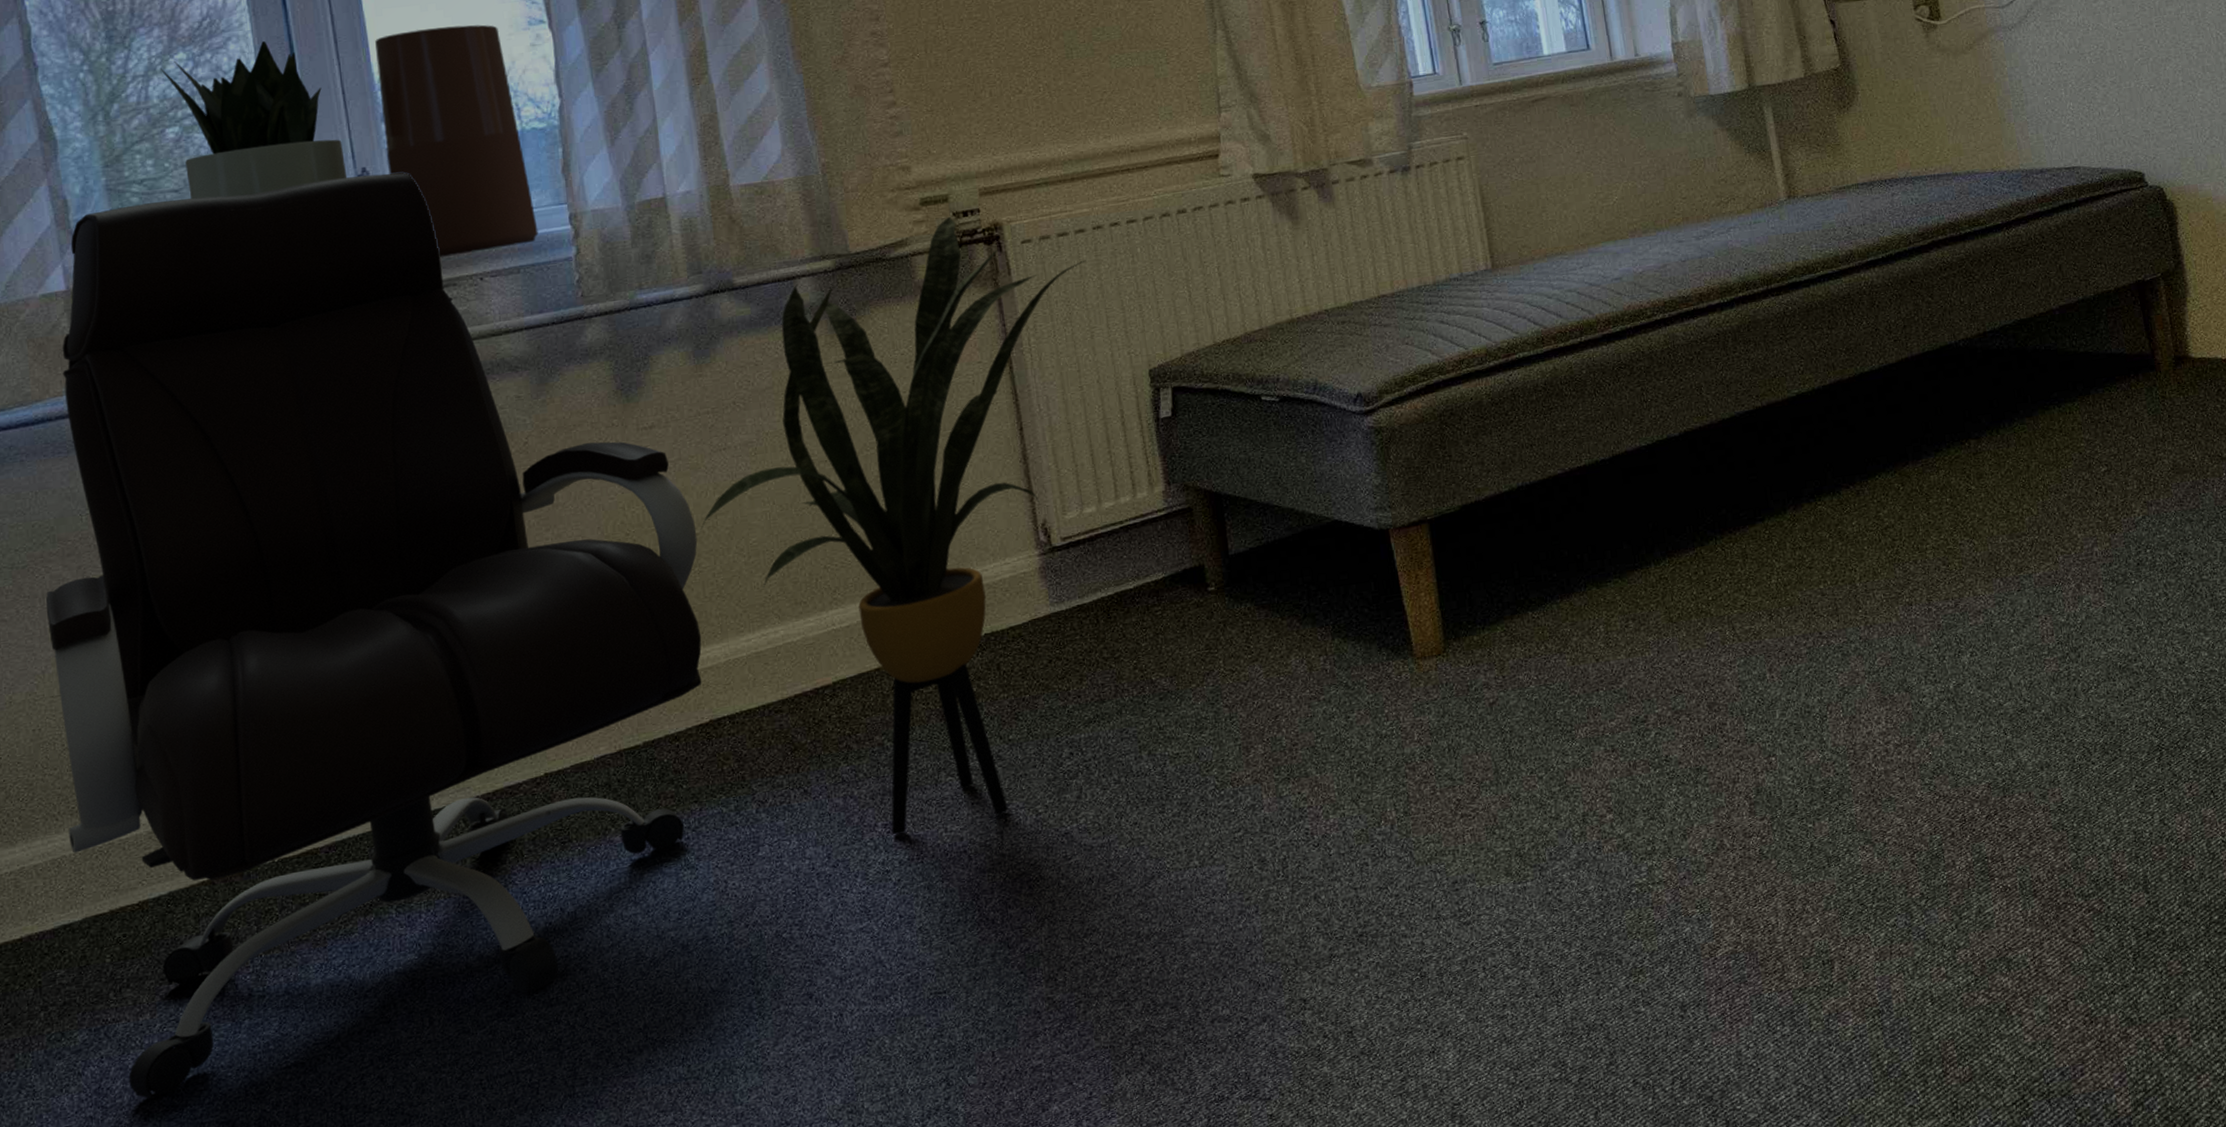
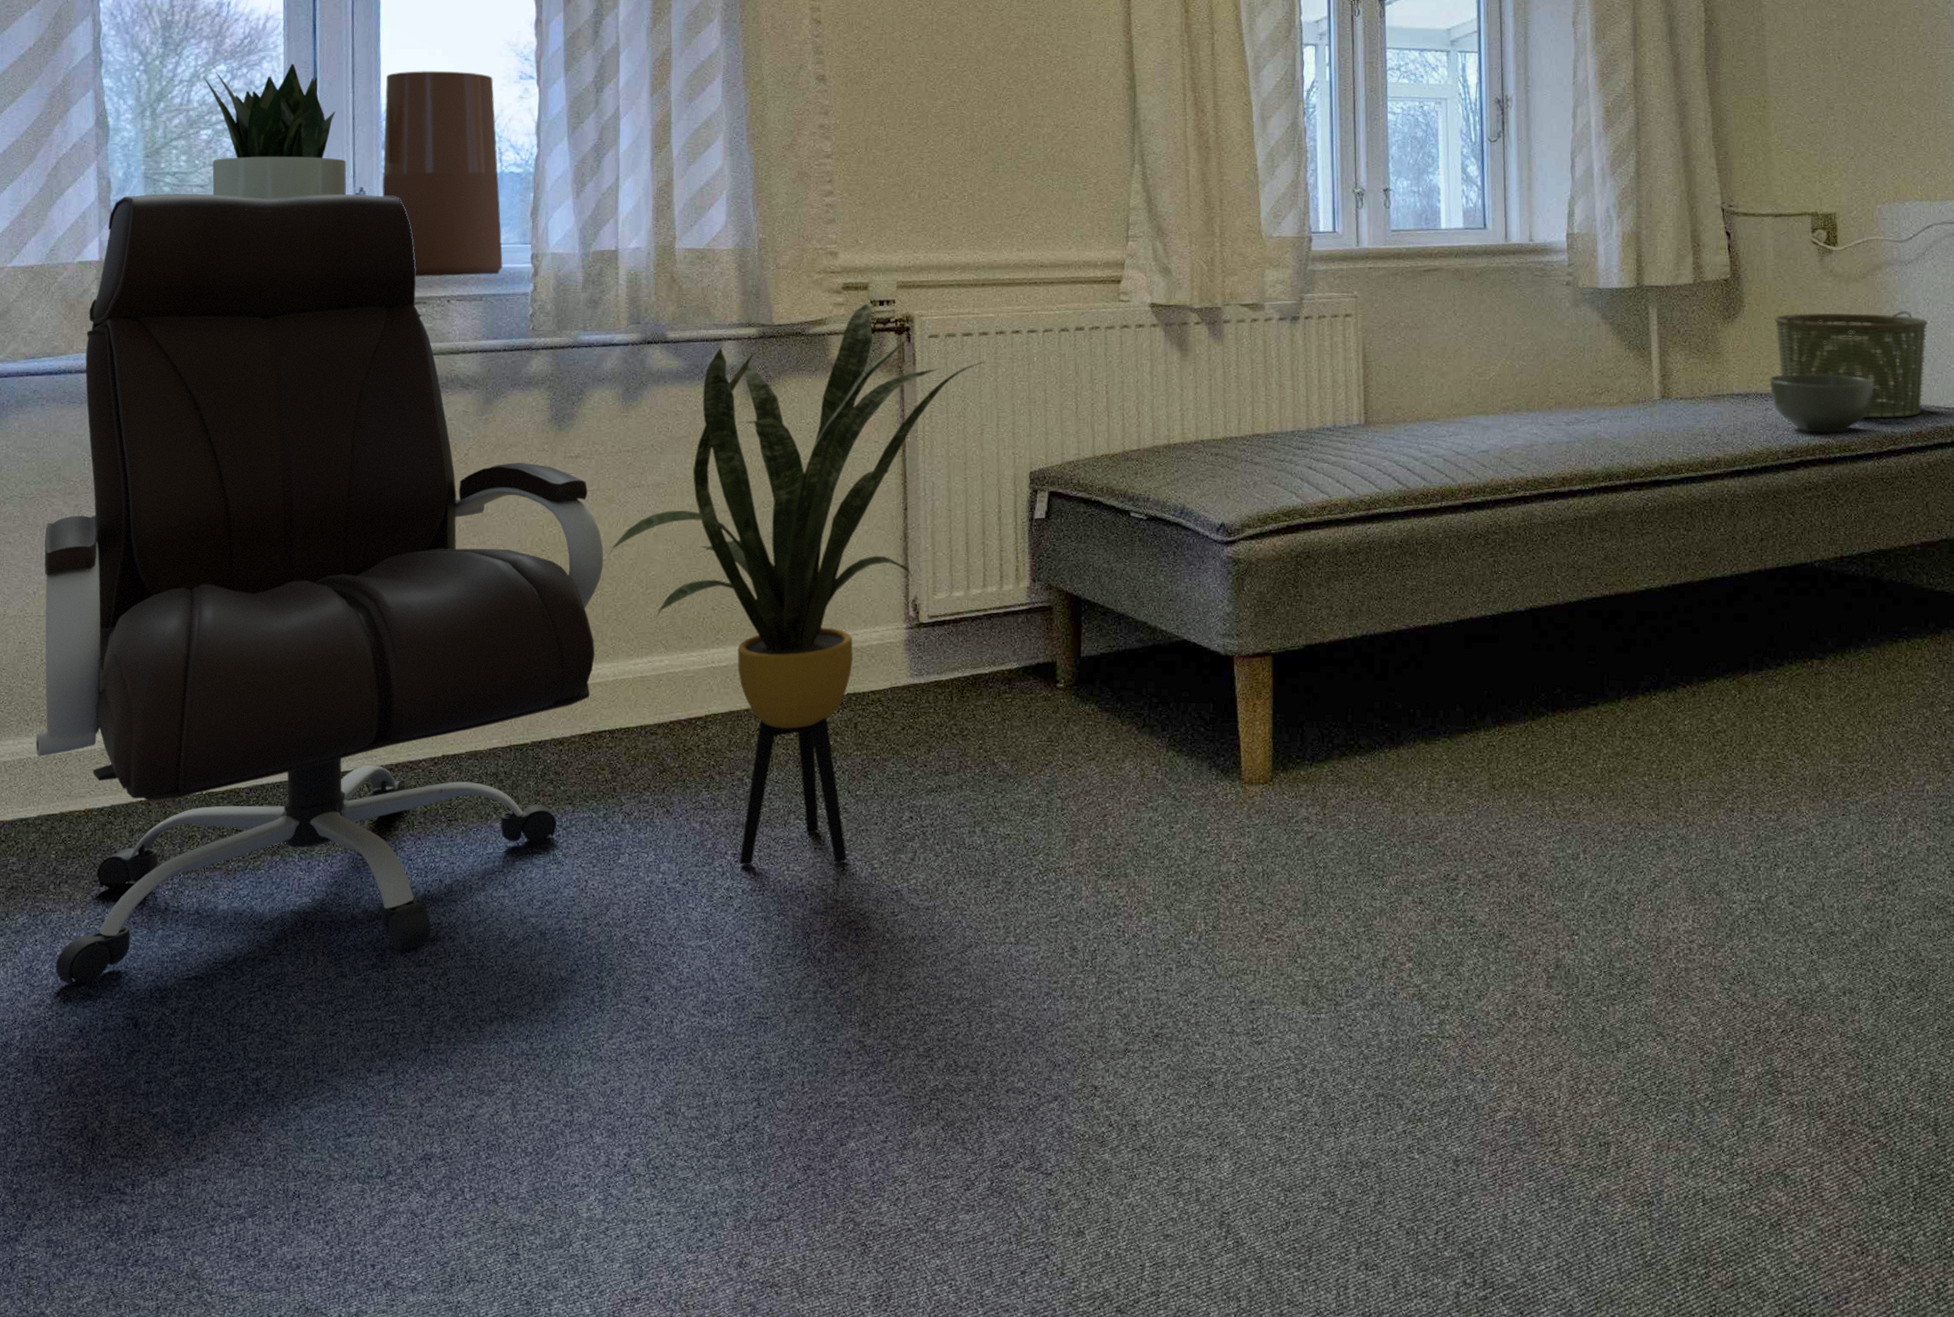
basket: none [1889,75,2043,190] -> present [1774,310,1928,419]
bowl: none [1890,149,1995,211] -> present [1768,374,1875,433]

